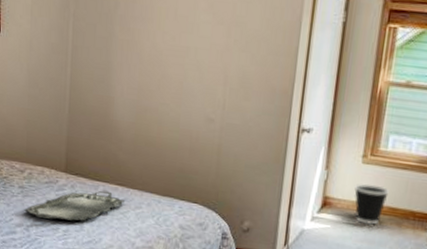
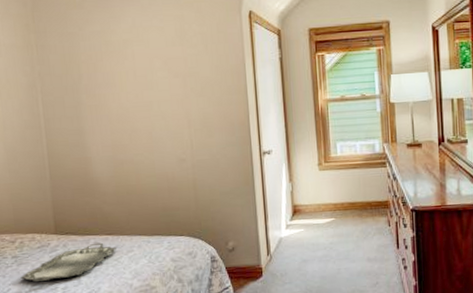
wastebasket: present [354,183,389,225] -> none [317,186,346,221]

